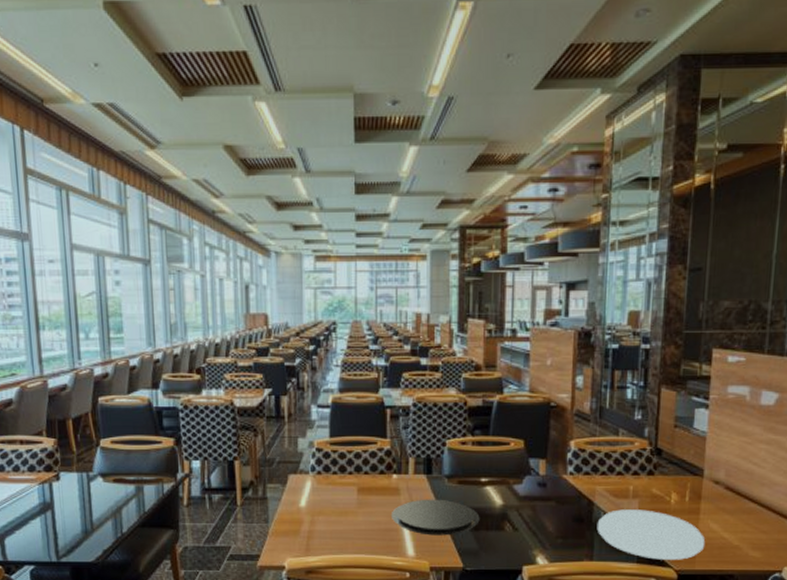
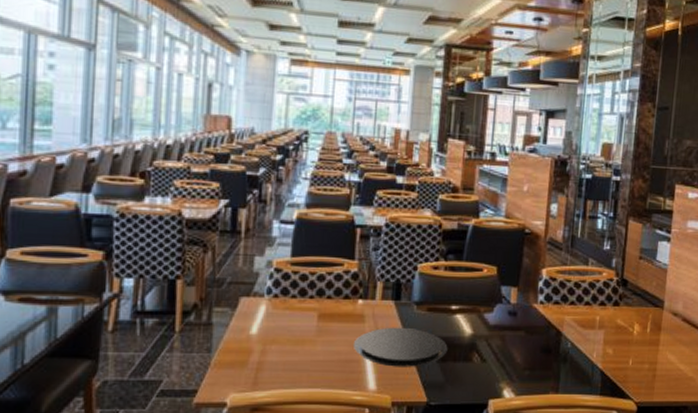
plate: present [597,509,705,560] -> none [563,340,663,392]

